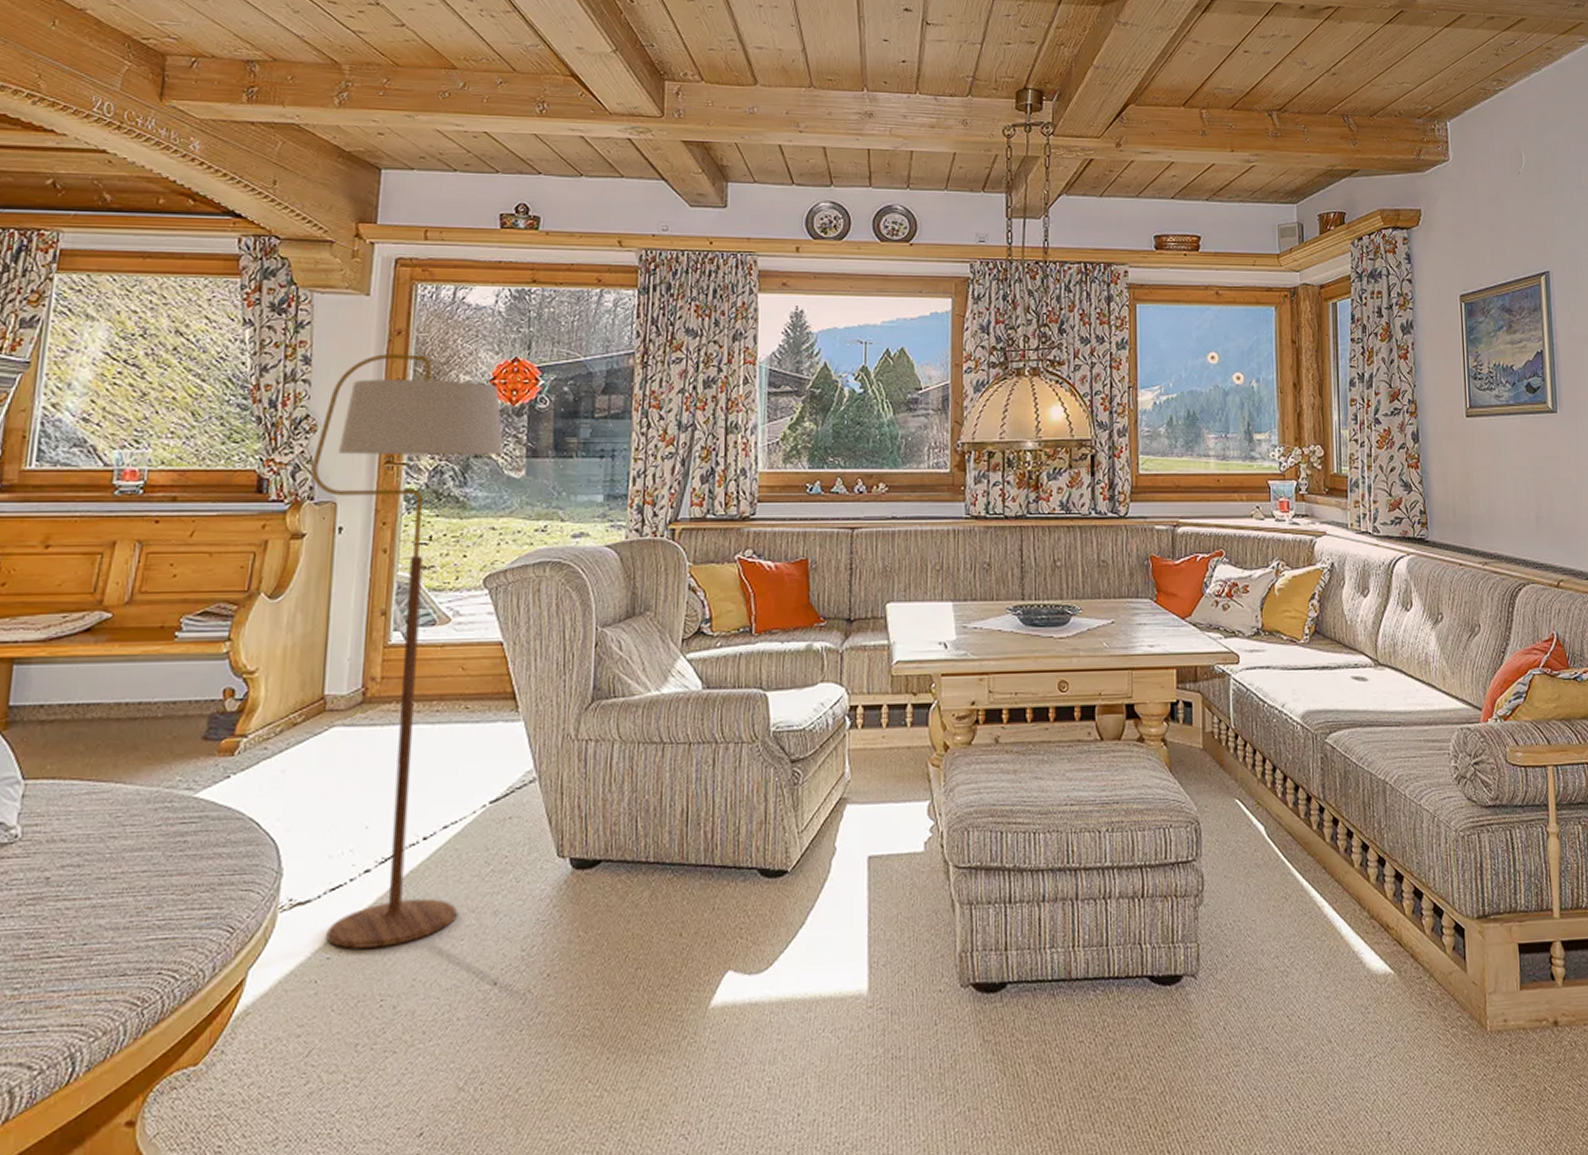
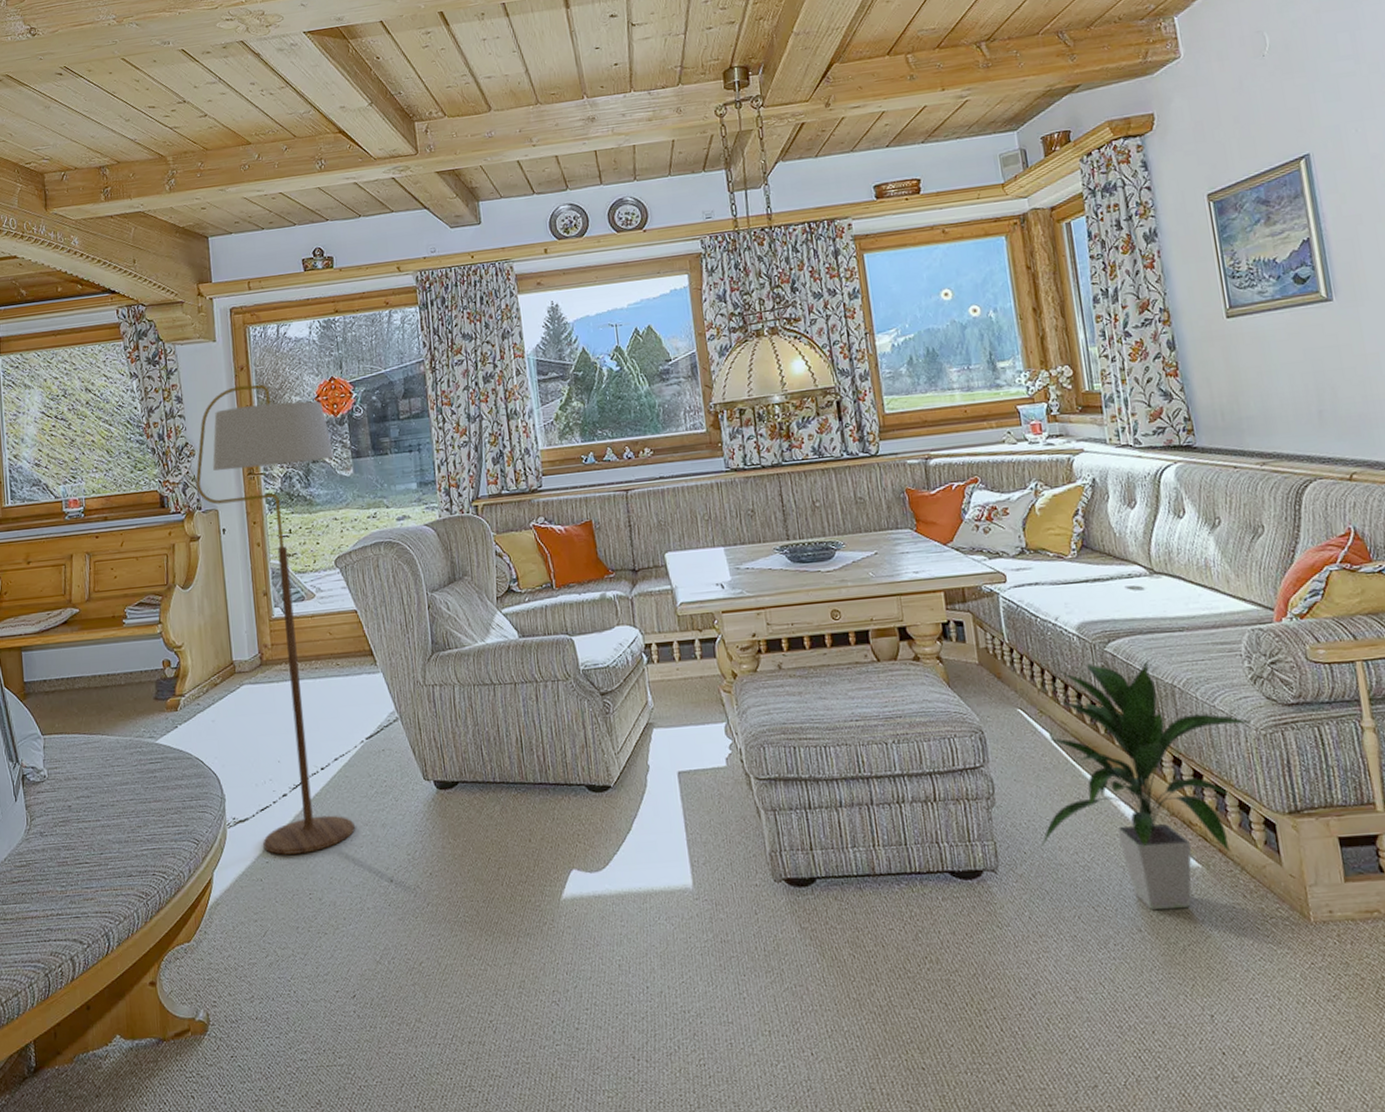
indoor plant: none [1242,754,1452,1020] -> present [1040,660,1251,910]

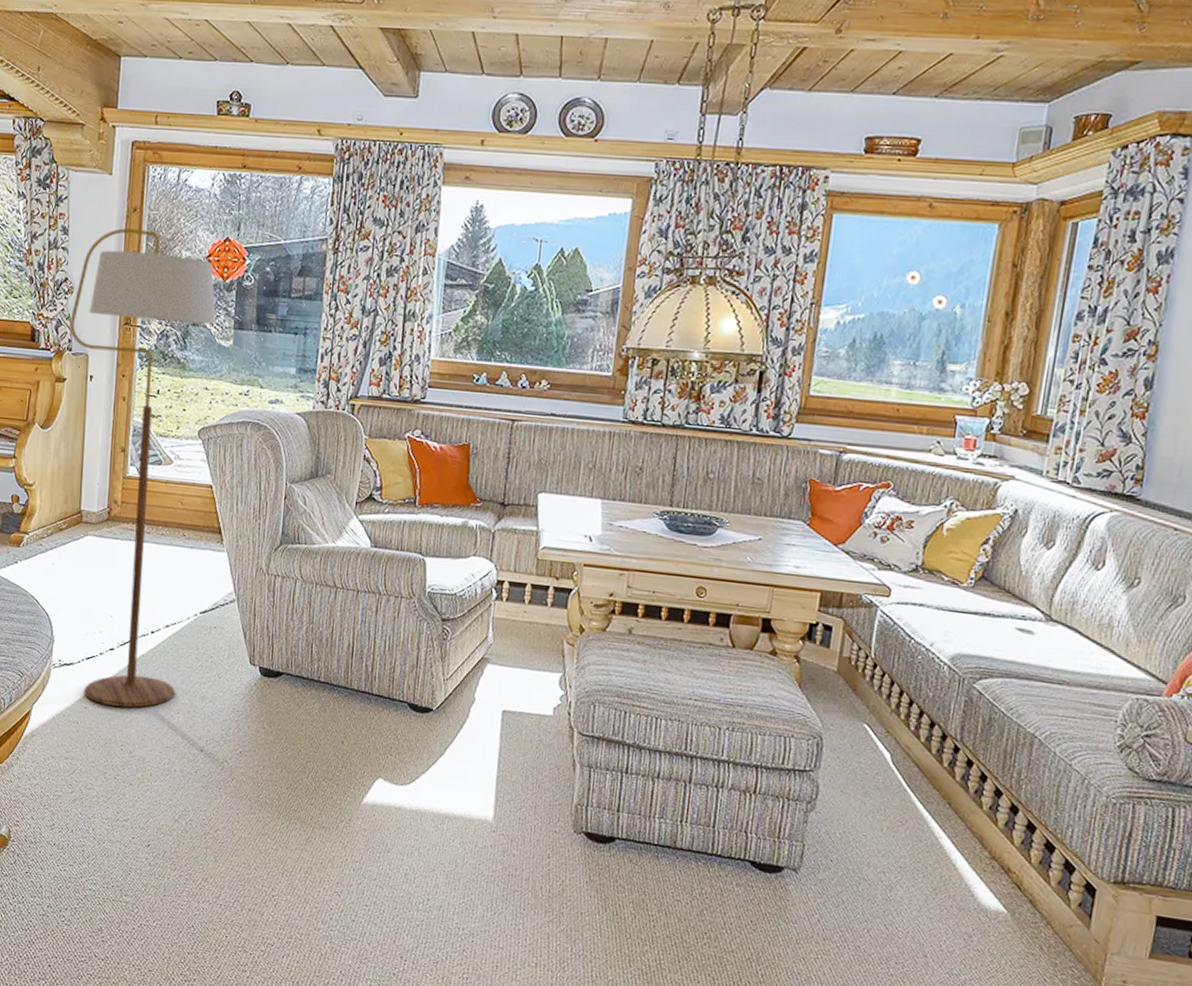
indoor plant: present [1040,660,1251,910] -> none [848,695,1105,947]

